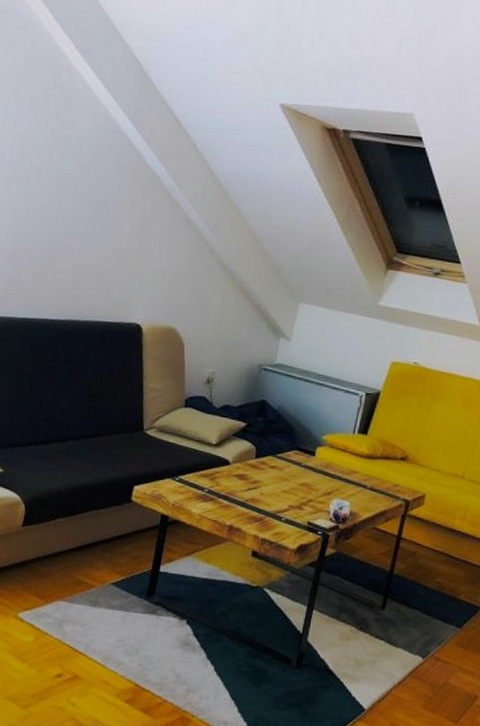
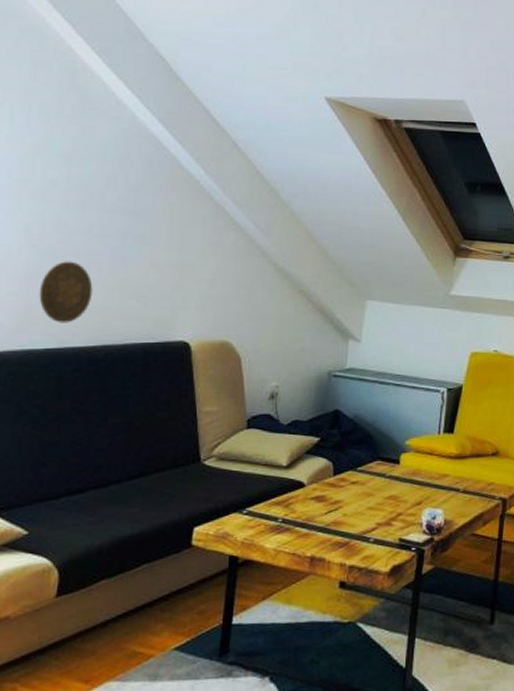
decorative plate: none [21,242,65,298] -> present [39,261,93,323]

